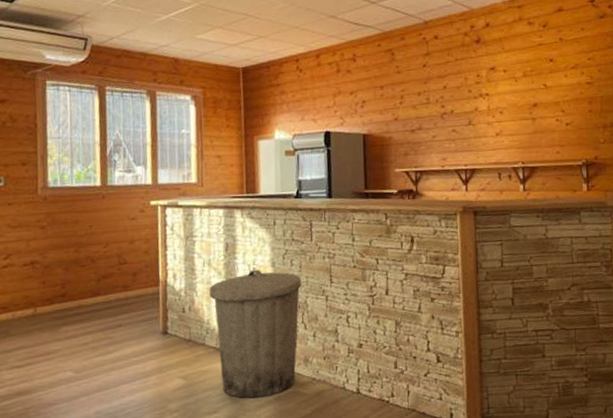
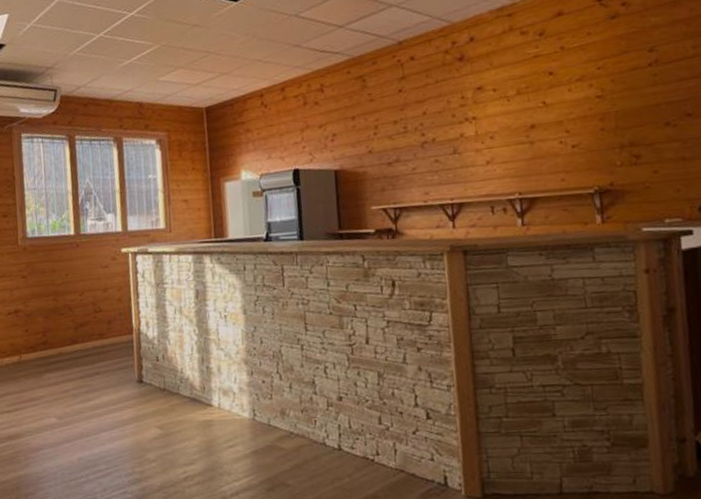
trash can: present [209,269,302,399] -> none [181,316,276,451]

